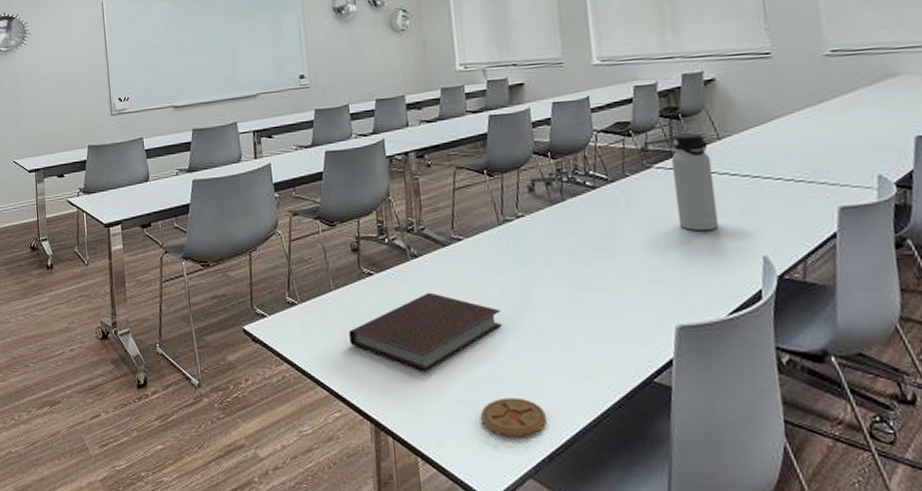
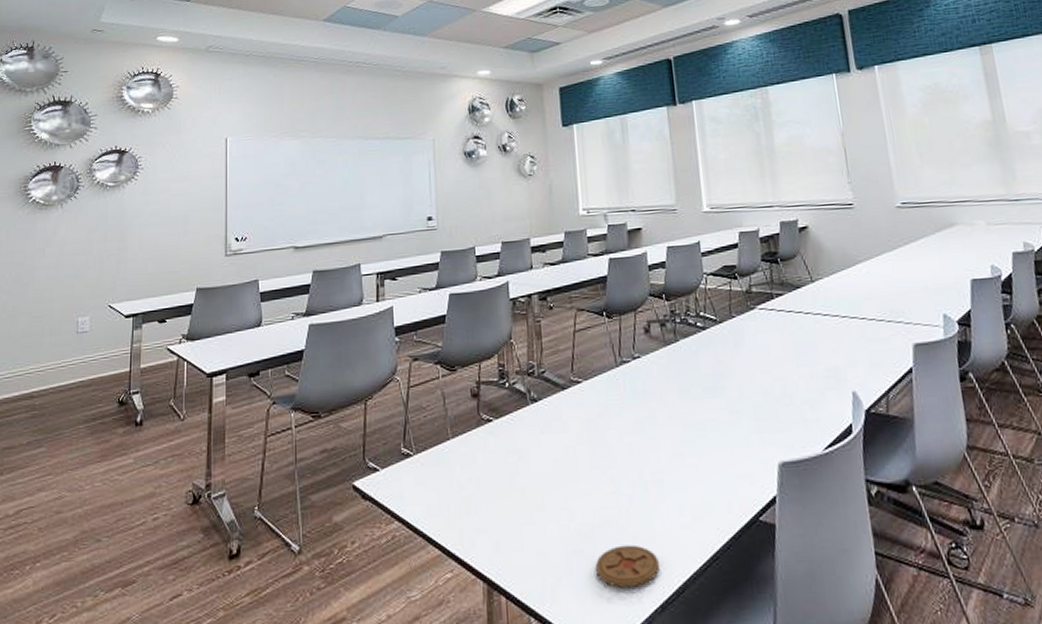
notebook: present [349,292,503,372] -> none [465,437,618,523]
water bottle: present [671,133,719,230] -> none [771,276,814,368]

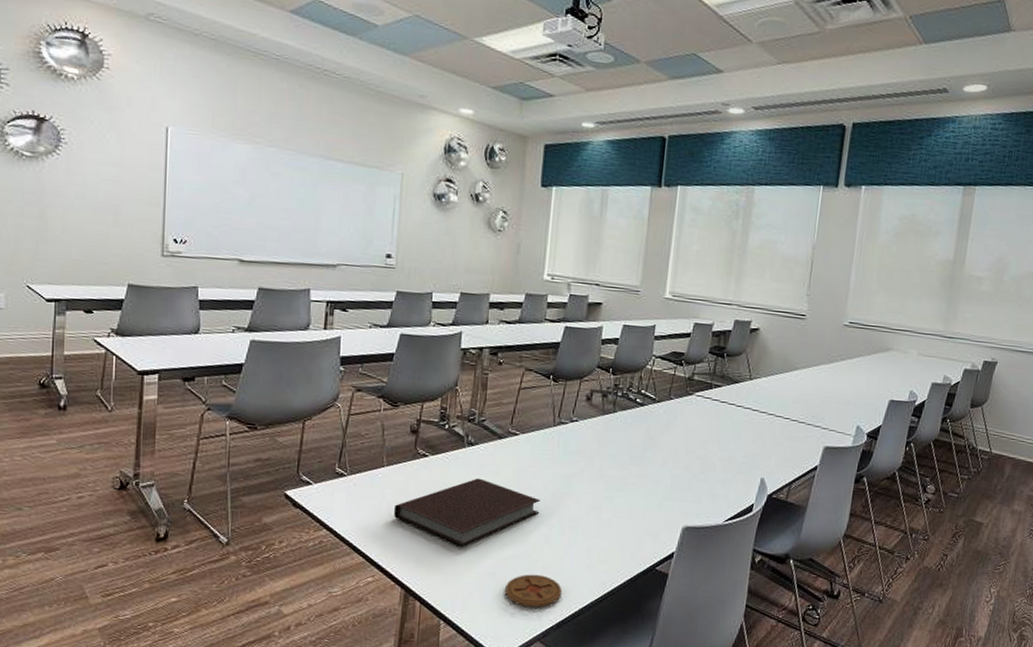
notebook: none [465,437,618,523] -> present [394,478,541,548]

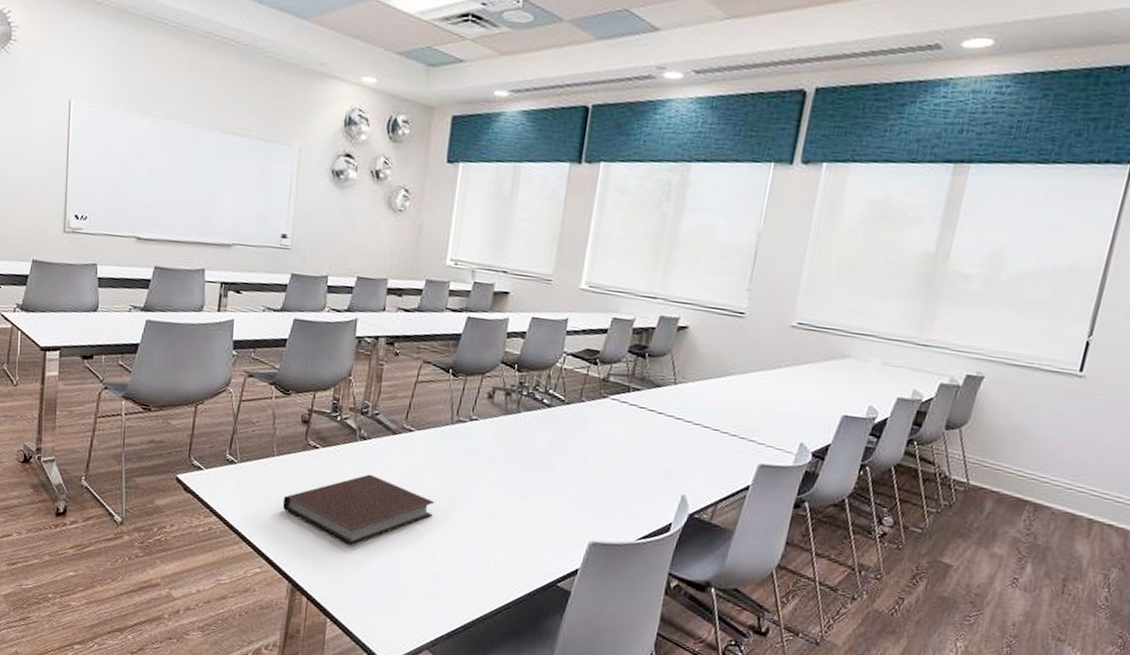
coaster: present [505,574,562,607] -> none [394,579,454,615]

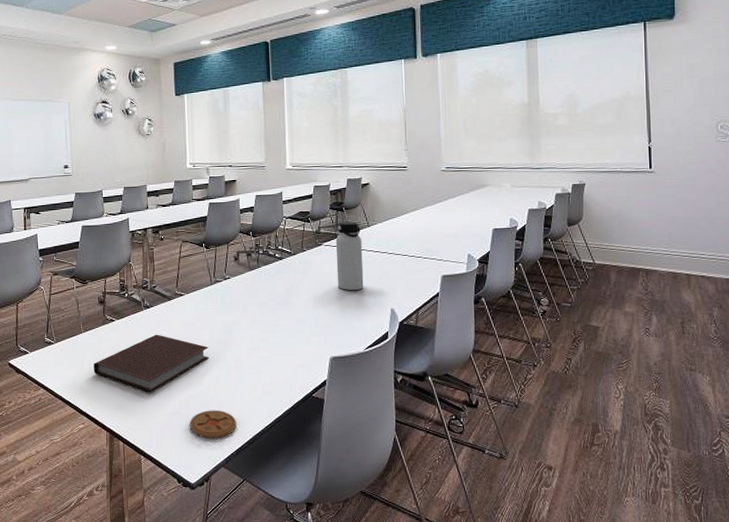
coaster: none [394,579,454,615] -> present [190,410,236,438]
water bottle: none [617,371,664,464] -> present [335,221,364,290]

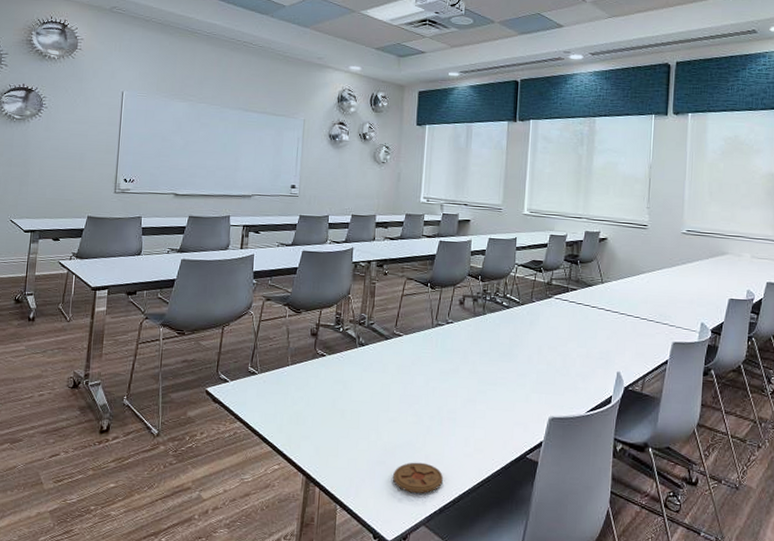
notebook: present [94,334,209,393] -> none [297,374,423,438]
water bottle: present [335,221,364,290] -> none [564,275,594,349]

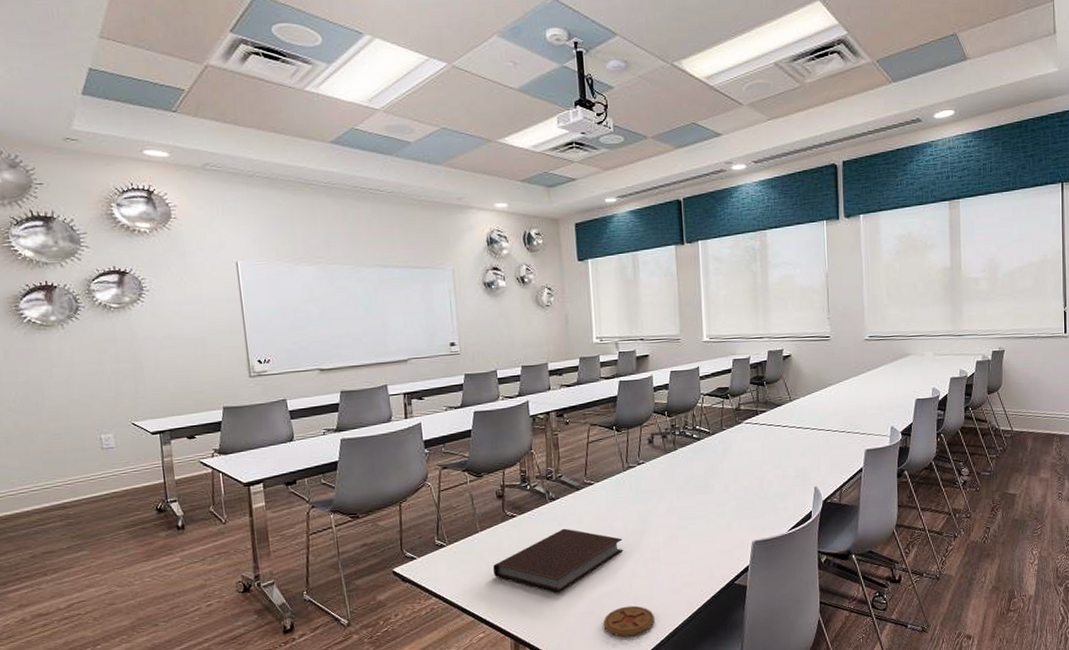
notebook: none [297,374,423,438] -> present [493,528,624,594]

